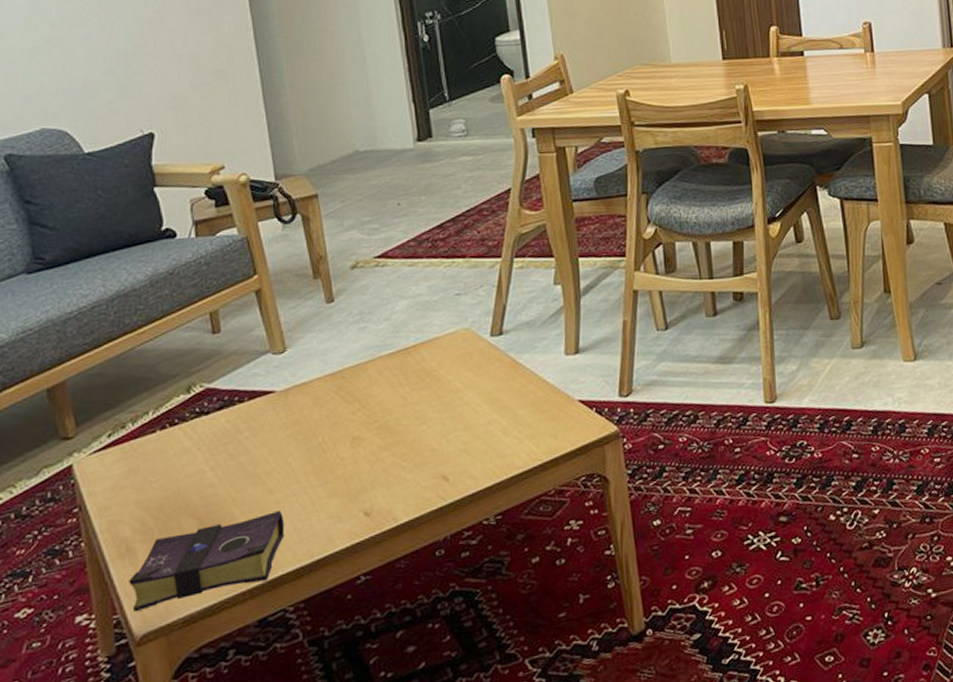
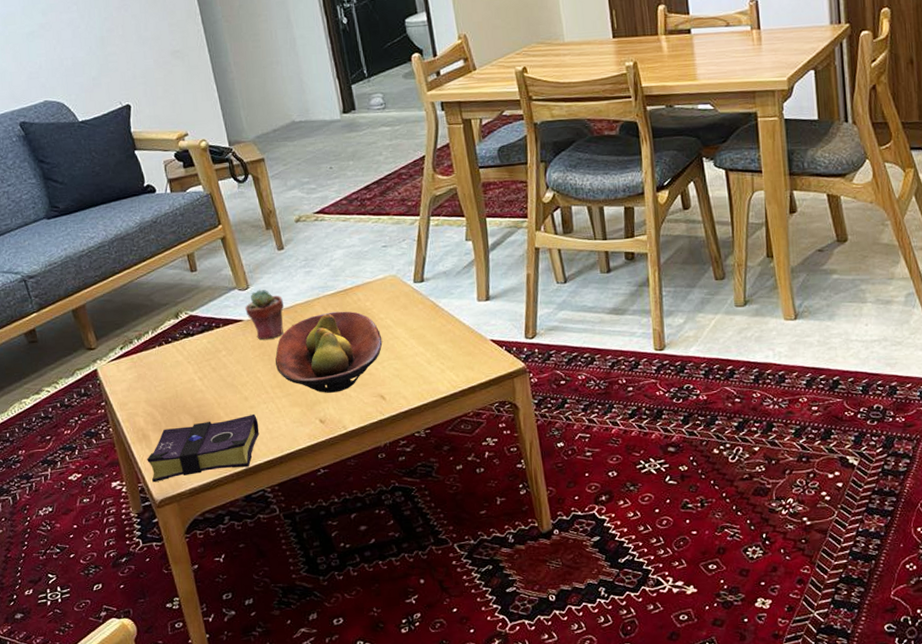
potted succulent: none [279,351,330,415] -> present [245,289,285,340]
fruit bowl: none [313,374,449,478] -> present [275,311,383,393]

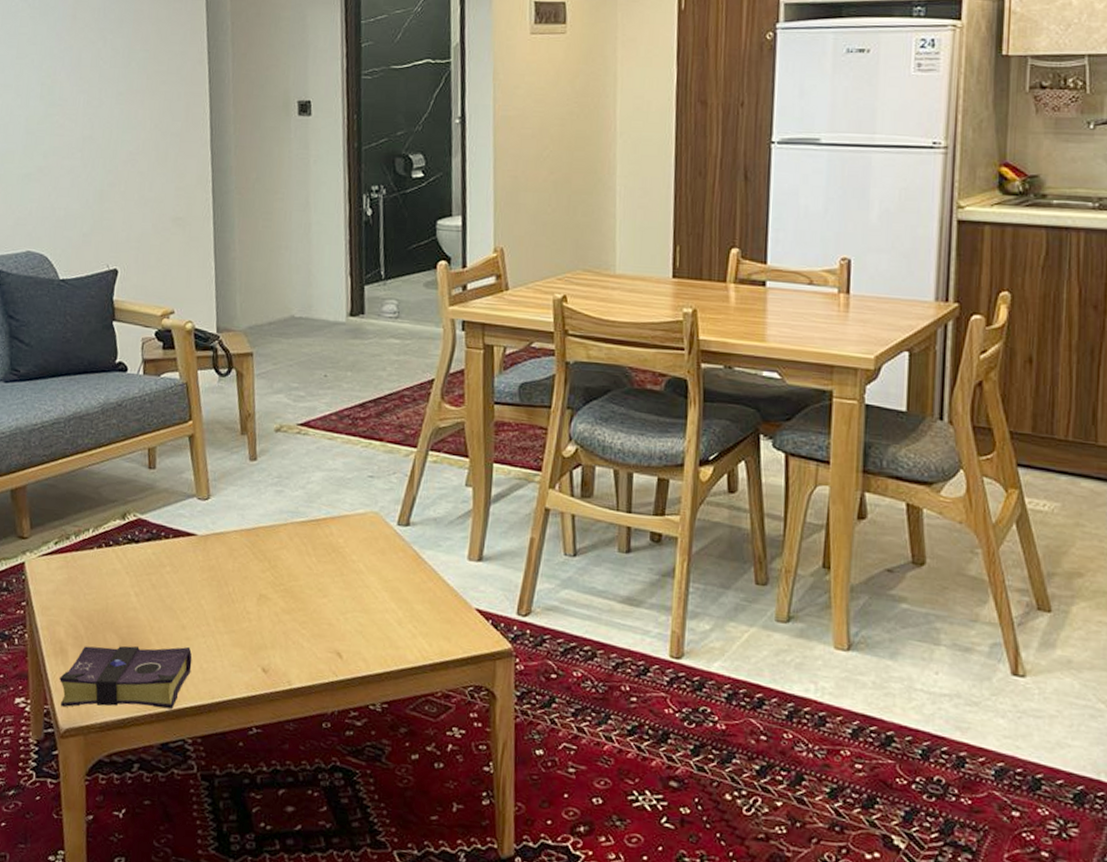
potted succulent: present [245,289,285,340] -> none [201,501,246,562]
fruit bowl: present [275,311,383,393] -> none [224,542,351,640]

